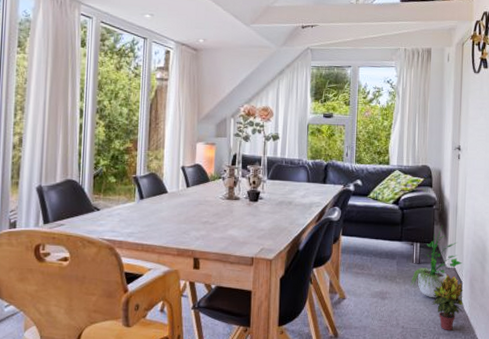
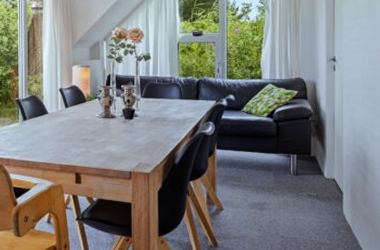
potted plant: present [411,225,462,298] -> none [289,136,342,209]
potted plant: present [432,274,463,330] -> none [312,185,344,240]

